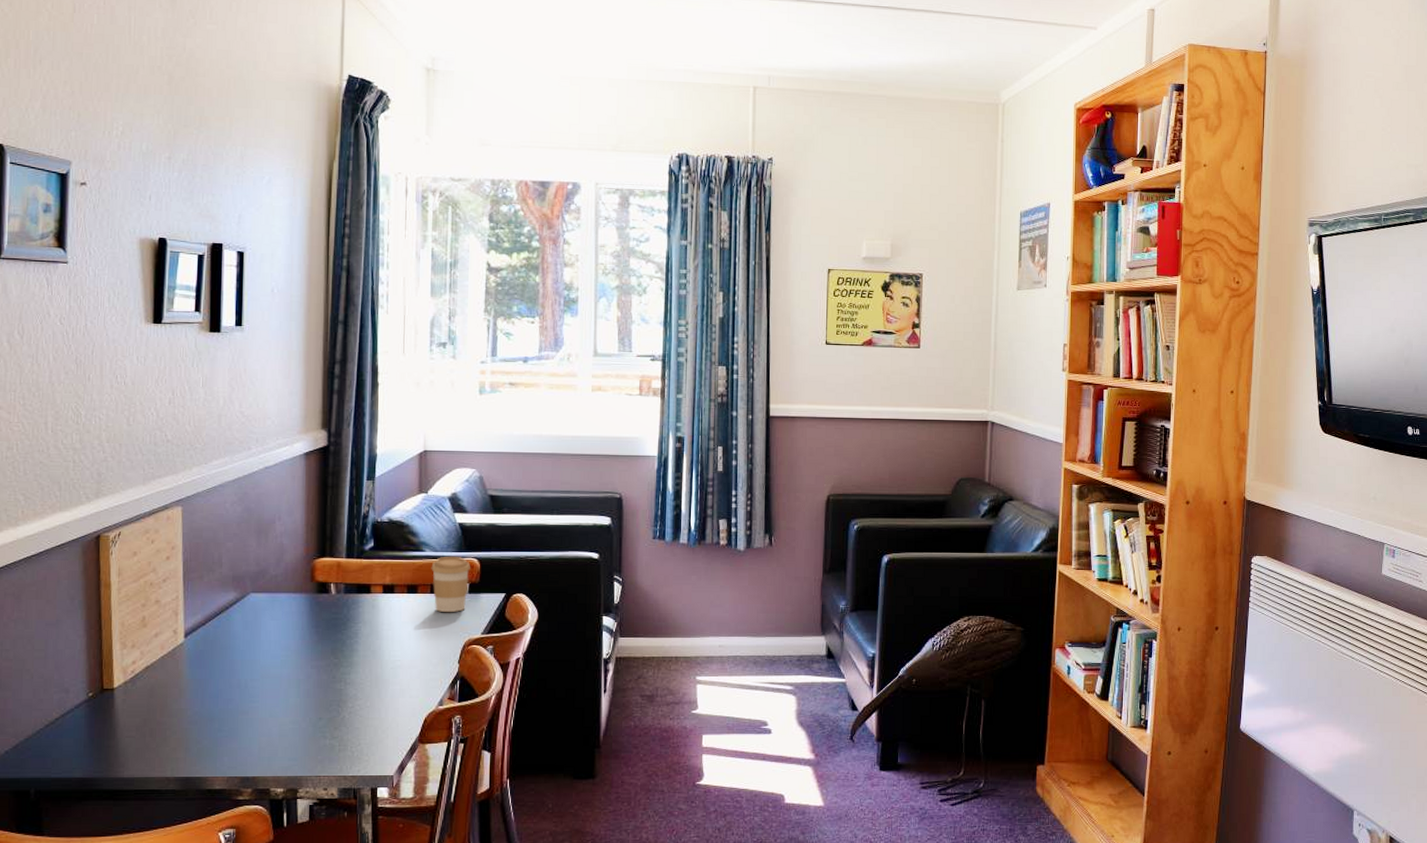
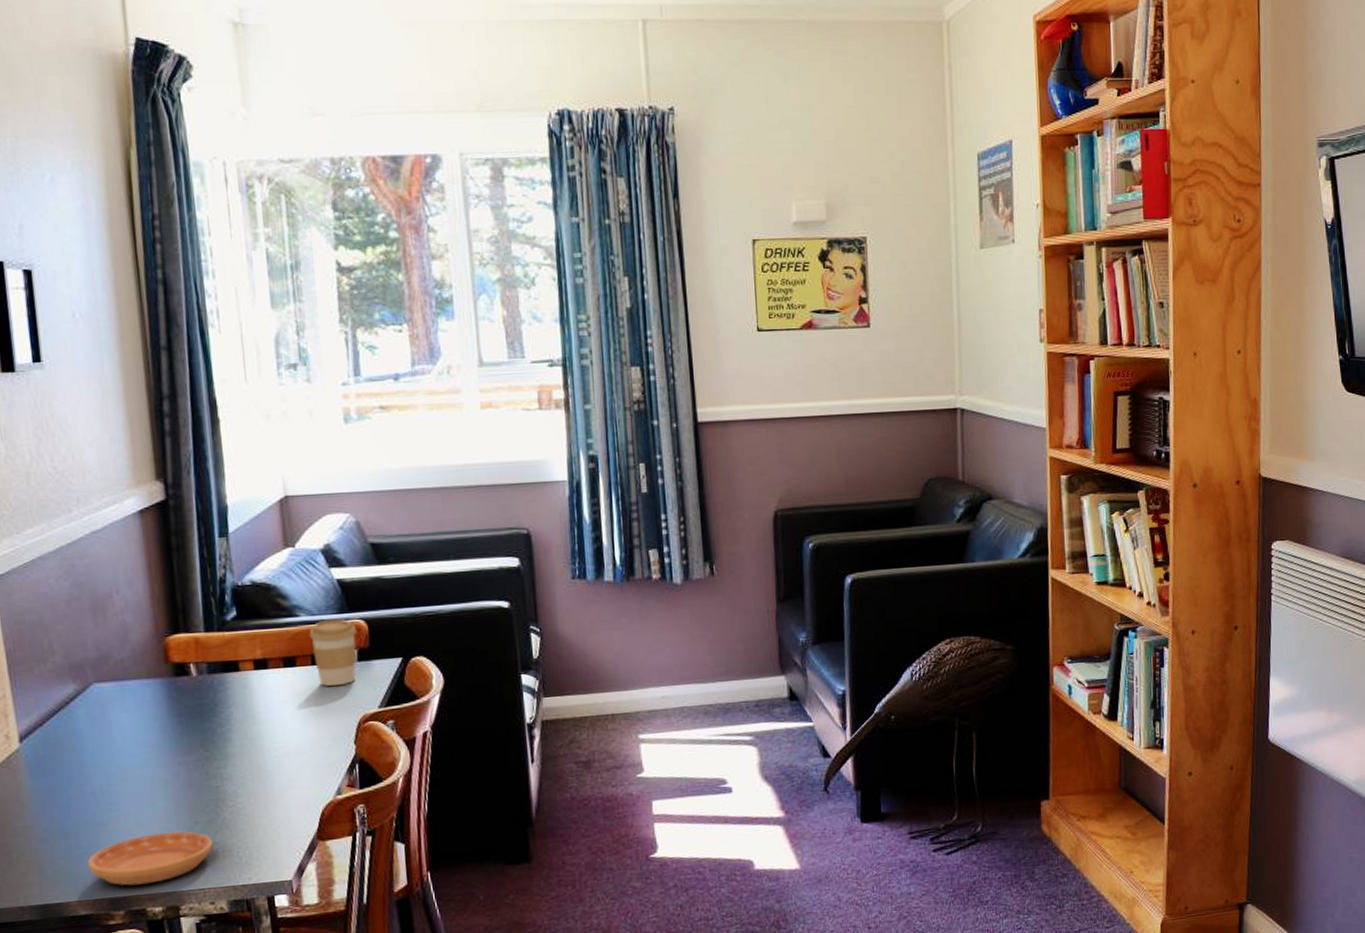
saucer: none [226,725,331,768] -> present [87,831,213,886]

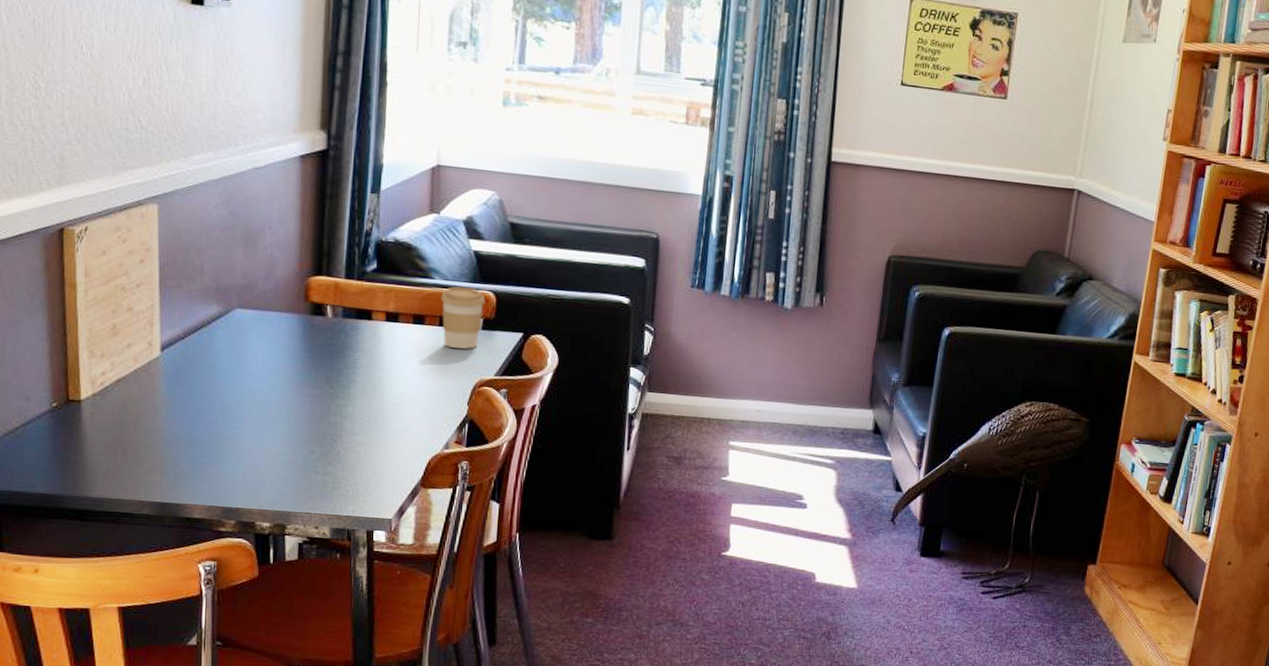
saucer: present [87,831,213,886] -> none [207,455,324,501]

